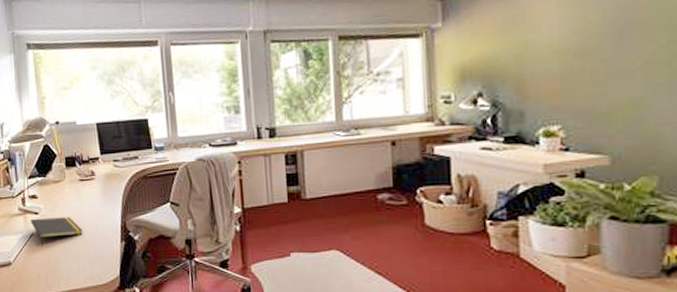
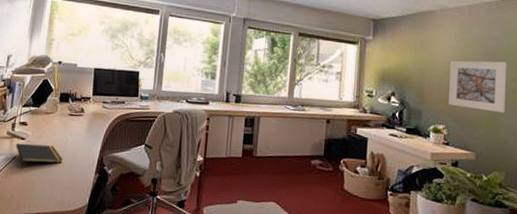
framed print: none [561,22,653,98] -> present [449,60,507,113]

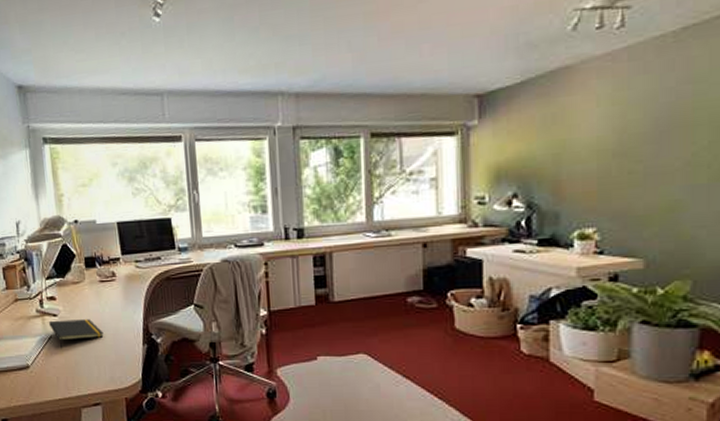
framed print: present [449,60,507,113] -> none [600,122,694,200]

